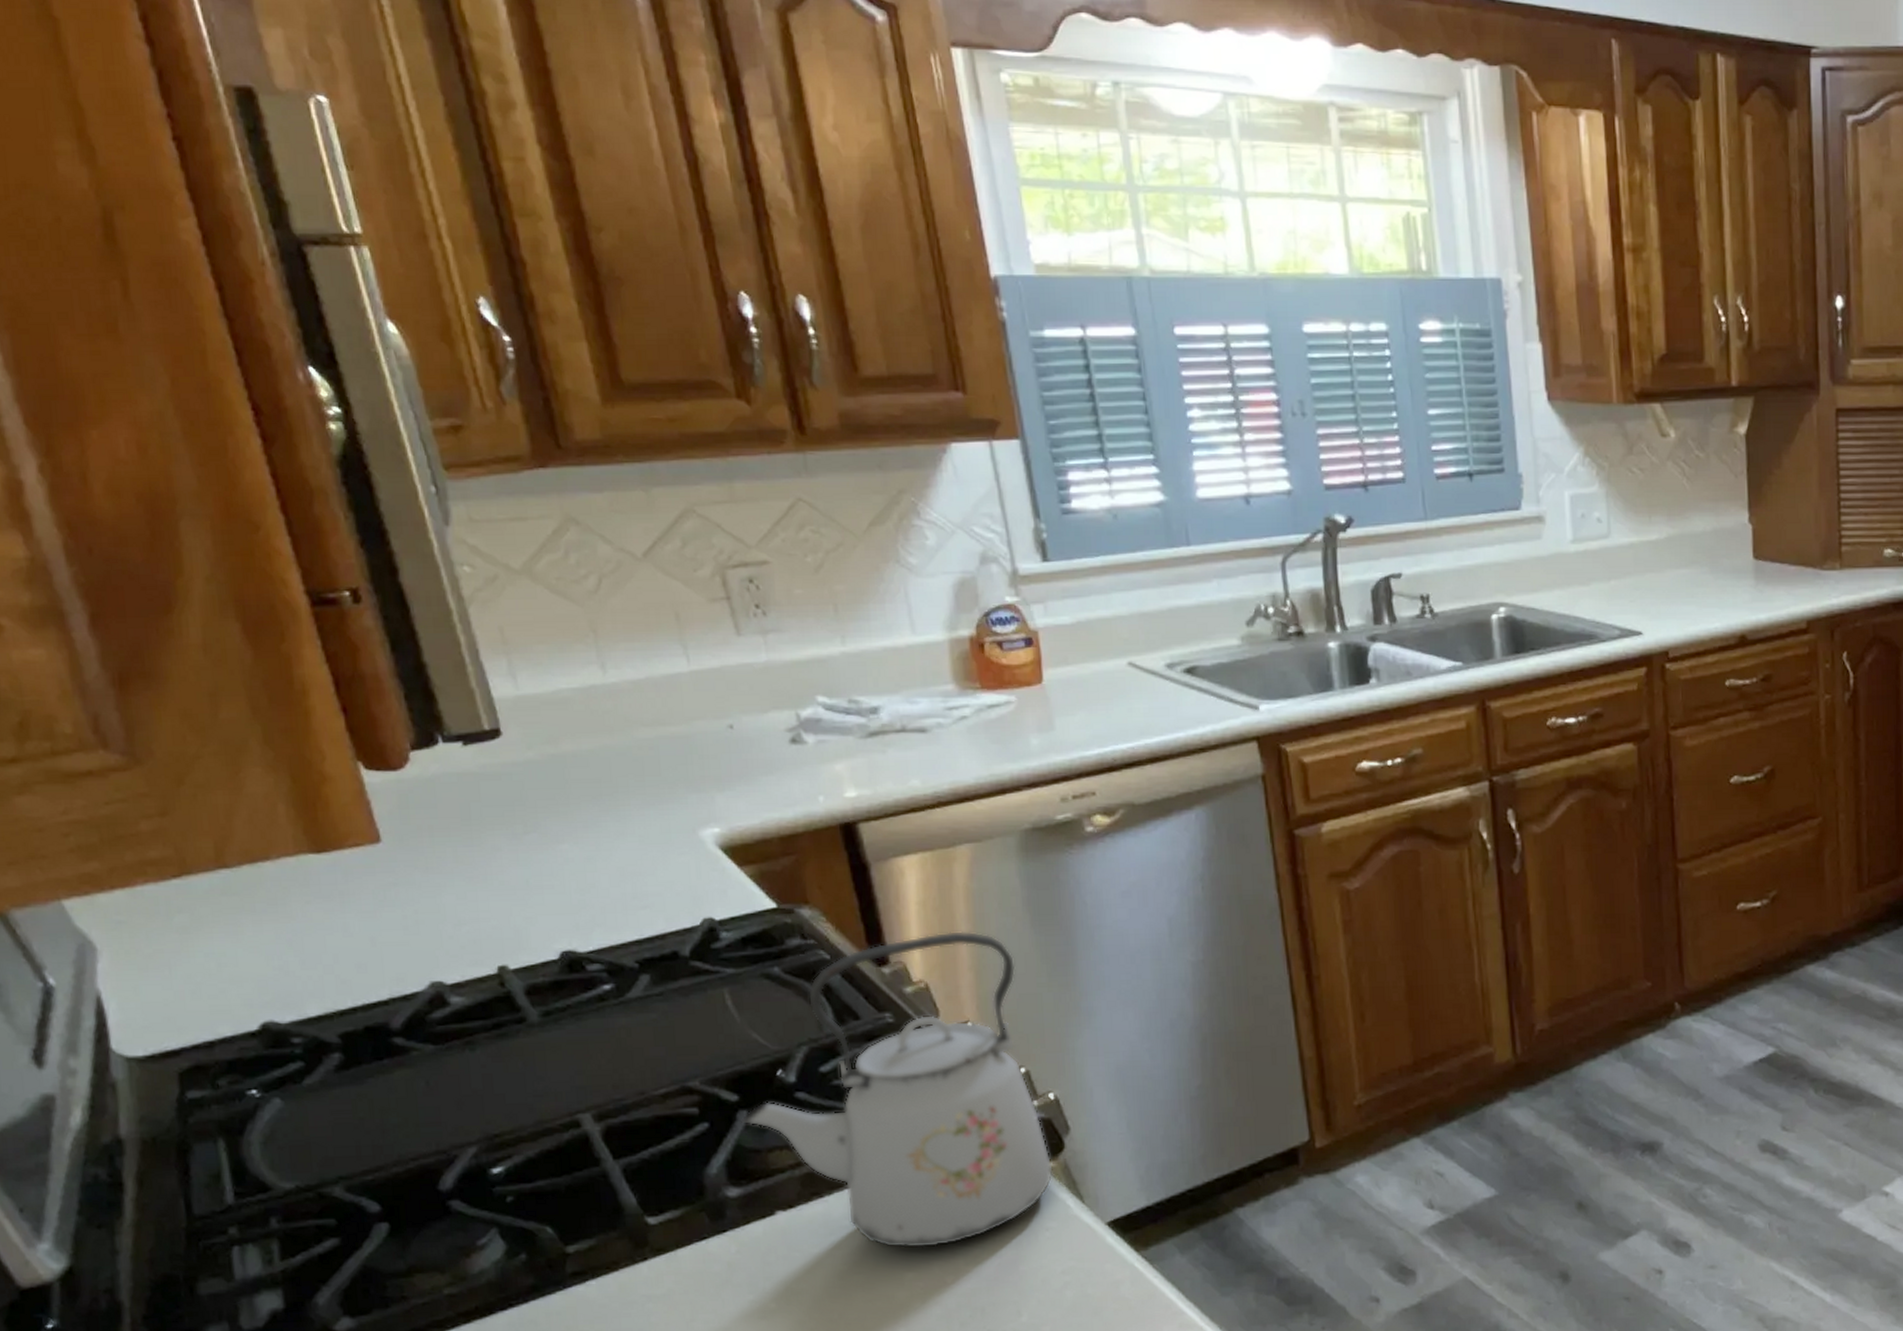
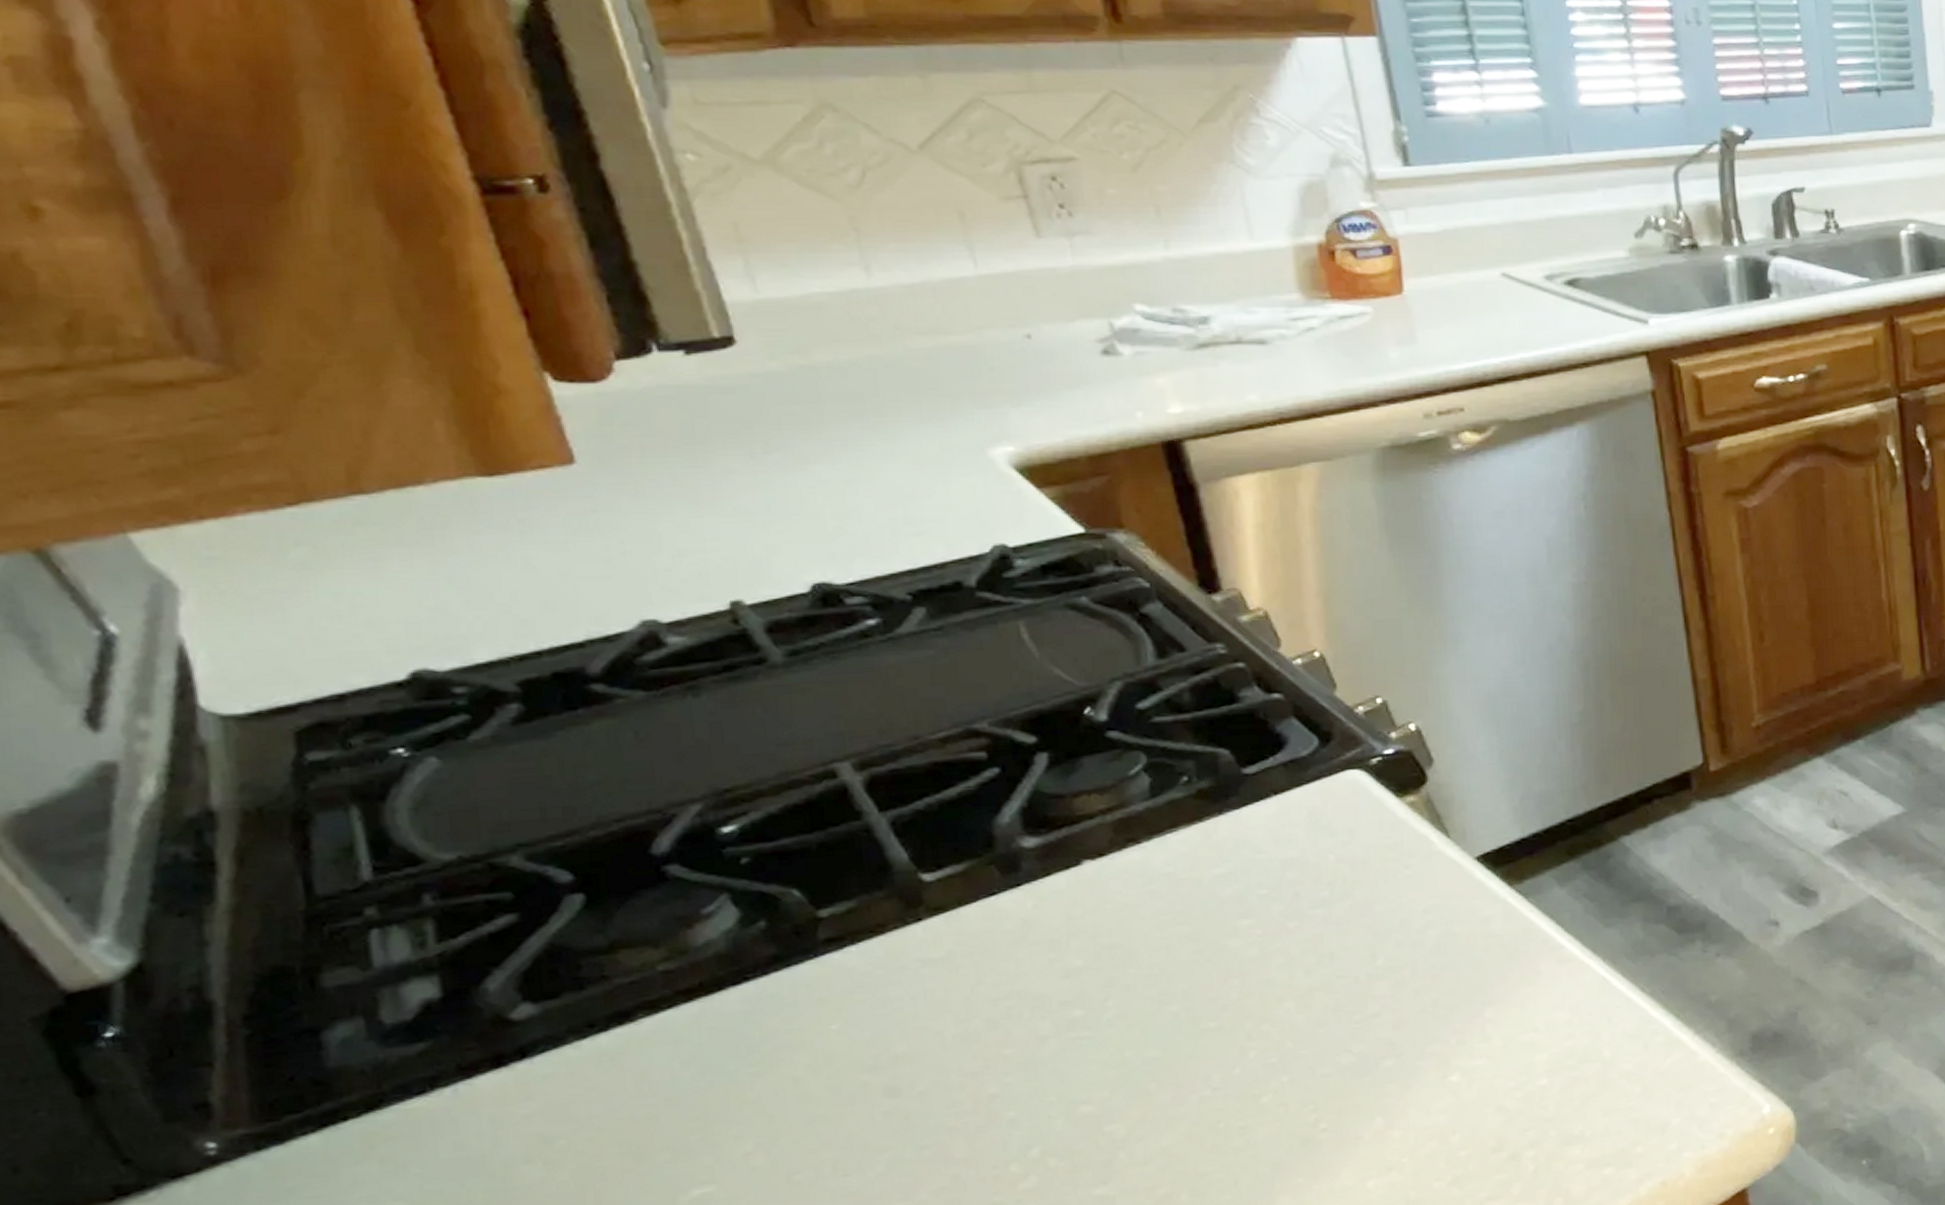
kettle: present [741,930,1053,1249] -> none [1040,554,1414,895]

